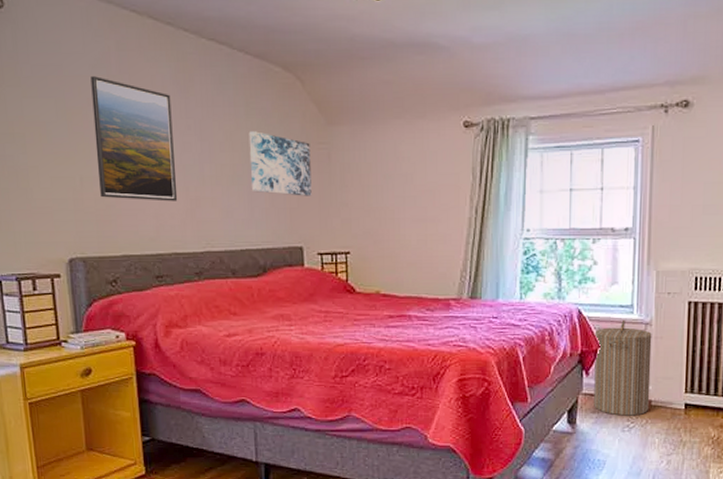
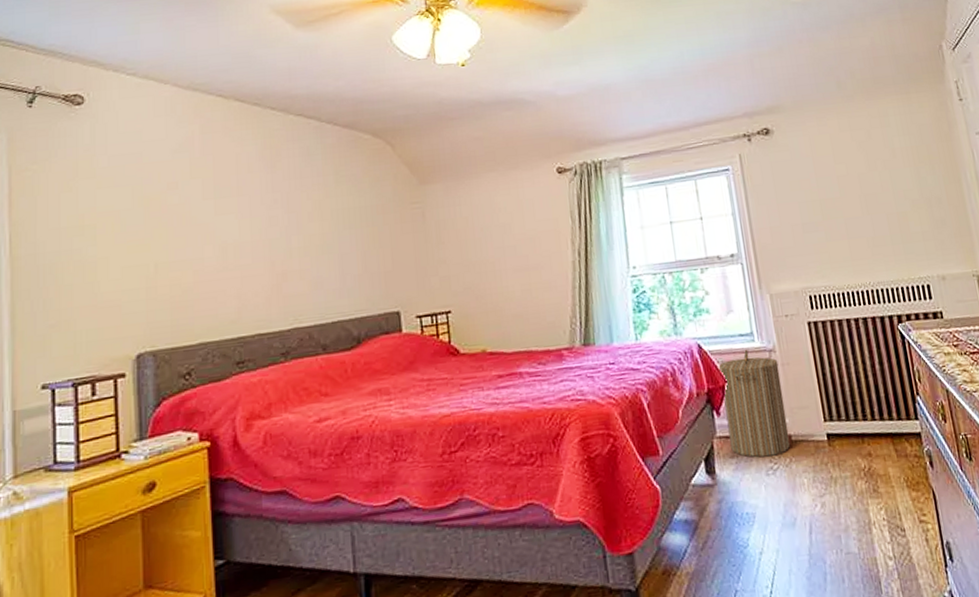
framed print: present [90,76,178,201] -> none [172,160,263,283]
wall art: present [248,131,312,196] -> none [338,198,407,260]

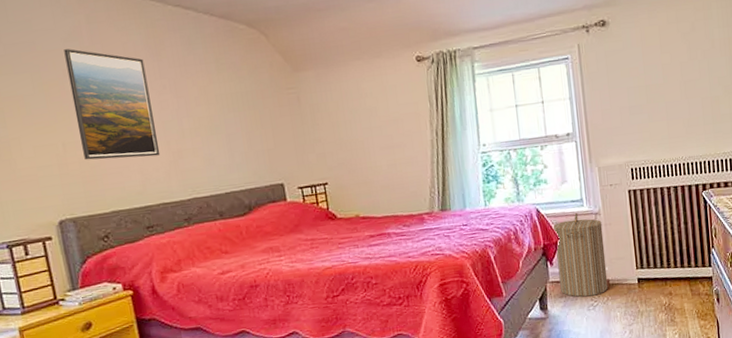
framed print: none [172,160,263,283] -> present [64,49,160,160]

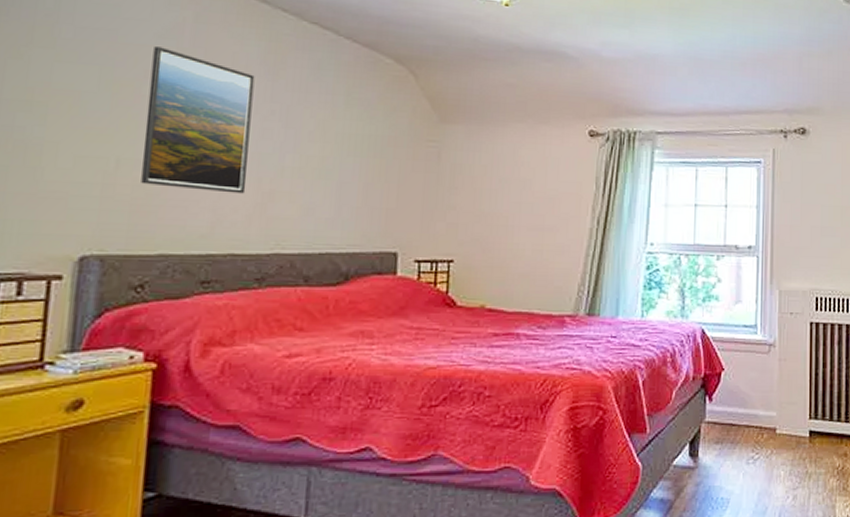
laundry hamper: present [553,212,609,298] -> none [717,340,776,446]

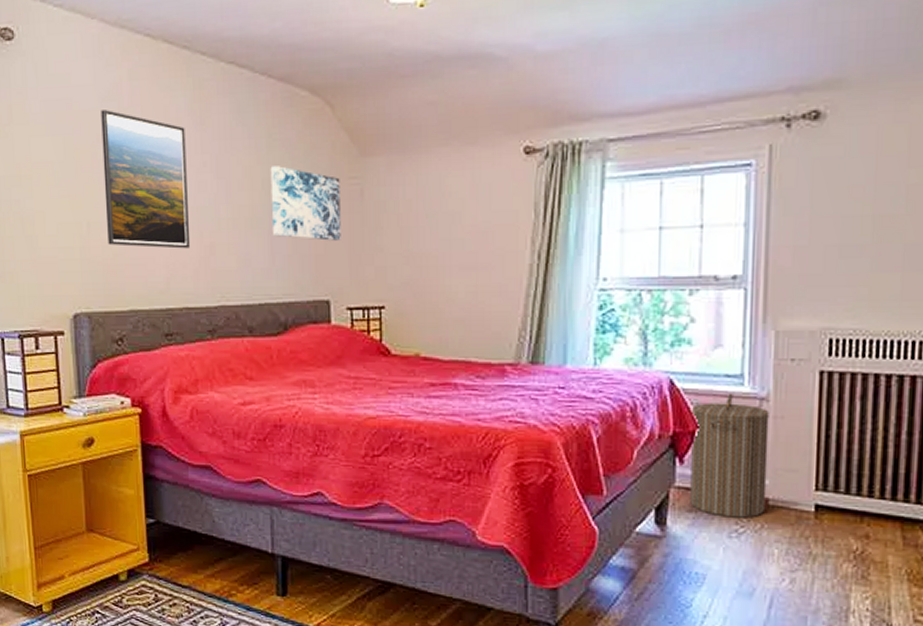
wall art: none [342,122,418,197] -> present [270,166,341,241]
laundry hamper: none [717,340,776,446] -> present [690,393,770,518]

